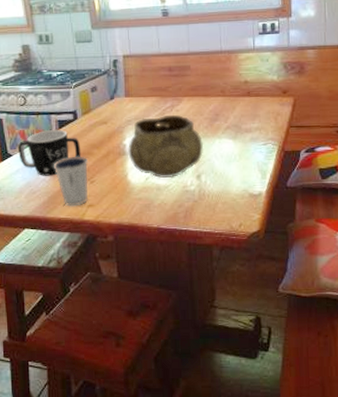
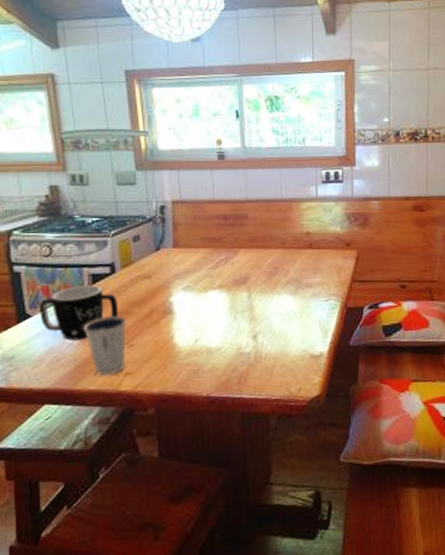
decorative bowl: present [127,114,204,179] -> none [173,268,262,340]

